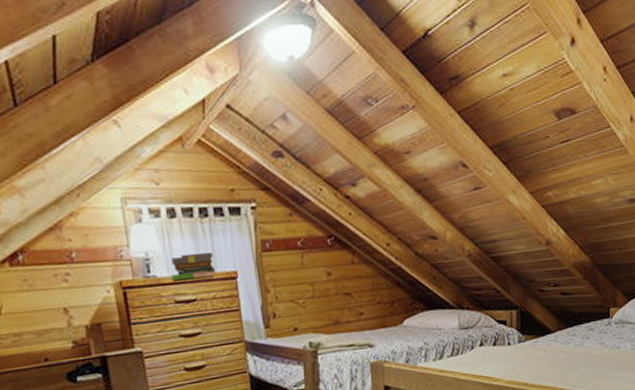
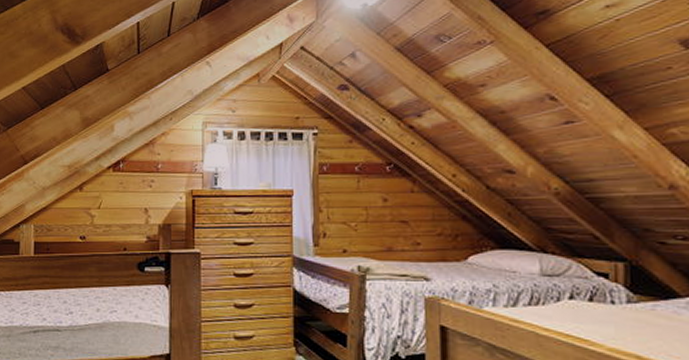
books: present [170,252,216,283] -> none [234,171,273,196]

